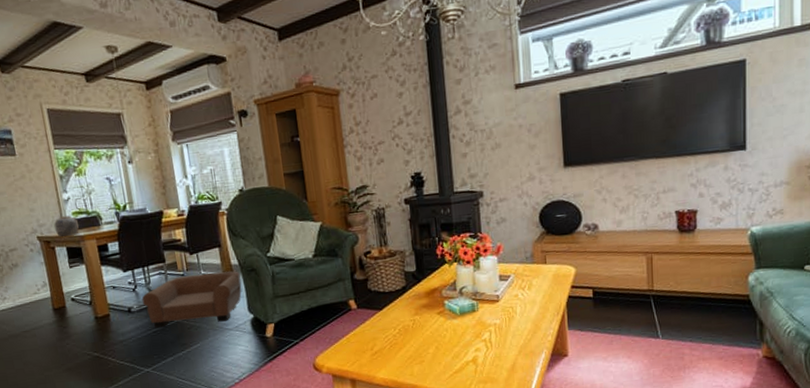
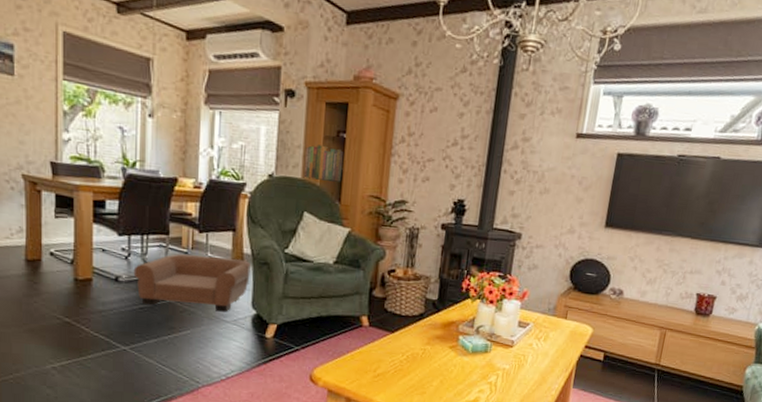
decorative jar: present [53,216,79,237] -> none [45,158,75,182]
books: none [266,152,304,186] -> present [303,144,344,182]

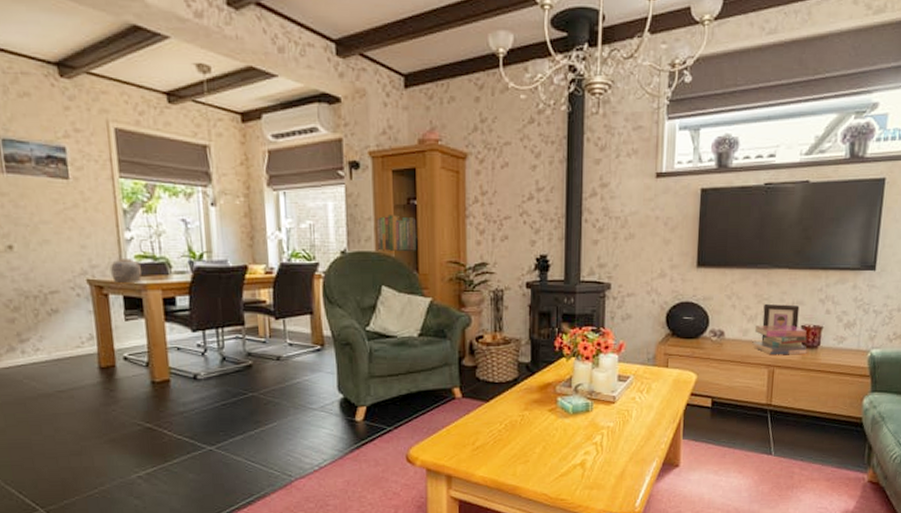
decorative jar: none [45,158,75,182] -> present [109,259,142,282]
dog bed: present [133,254,251,312] -> none [211,342,333,401]
books: none [648,289,701,320] -> present [752,325,807,354]
picture frame: none [657,270,697,304] -> present [761,304,800,341]

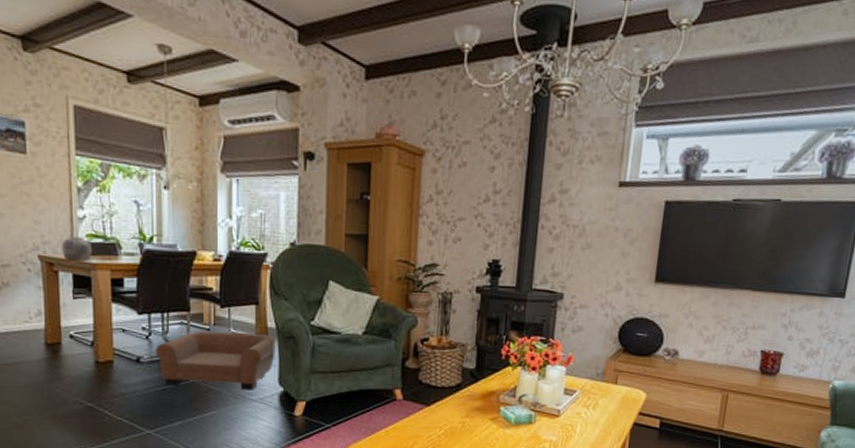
dog bed: none [211,342,333,401] -> present [155,330,276,390]
books: present [376,215,418,251] -> none [327,208,369,247]
books: present [752,325,807,354] -> none [707,347,766,380]
picture frame: present [761,304,800,341] -> none [717,326,760,364]

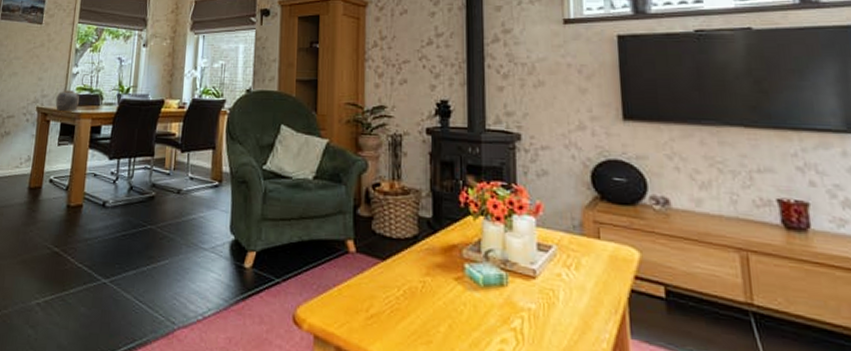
dog bed: present [155,330,276,390] -> none [119,175,229,238]

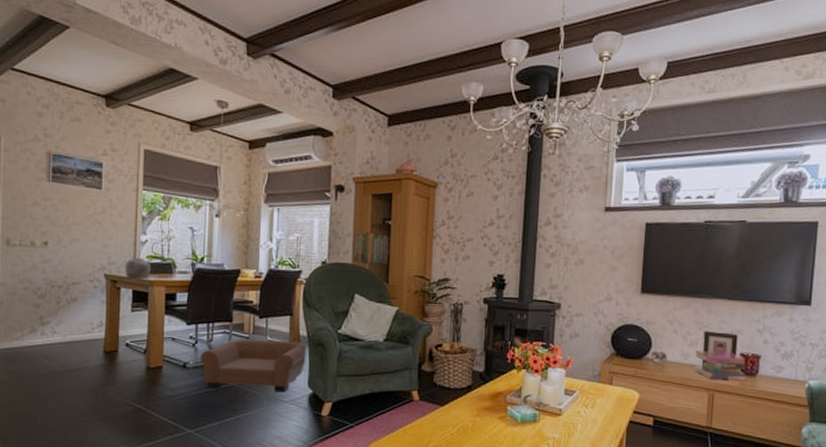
dog bed: none [119,175,229,238] -> present [200,338,307,393]
books: none [279,57,318,92] -> present [353,232,390,265]
books: none [710,195,793,238] -> present [693,351,746,380]
picture frame: none [718,169,772,216] -> present [701,331,738,366]

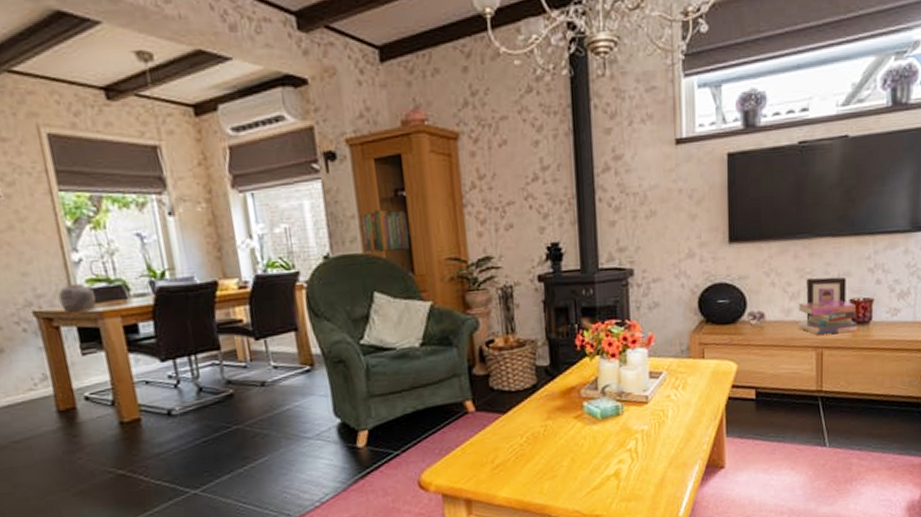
dog bed: present [200,338,307,393] -> none [186,362,326,437]

